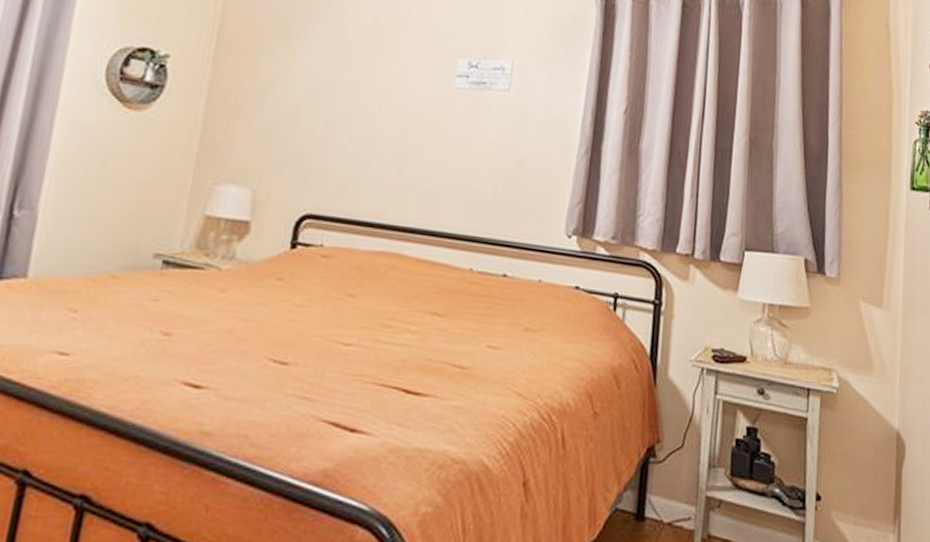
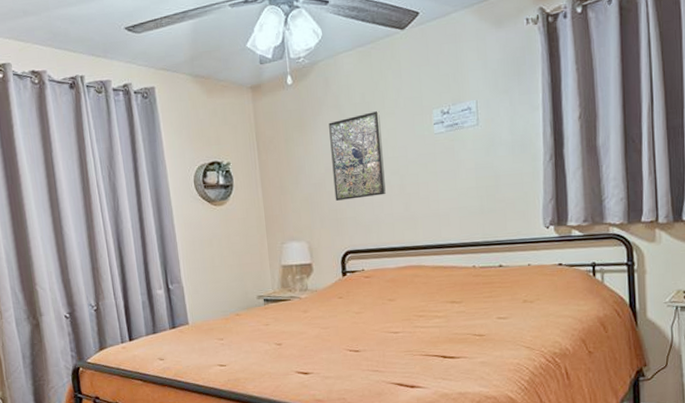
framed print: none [307,39,392,150] -> present [329,111,386,201]

